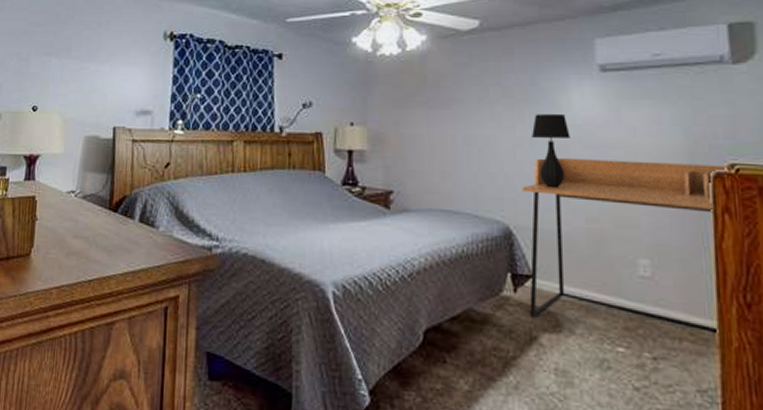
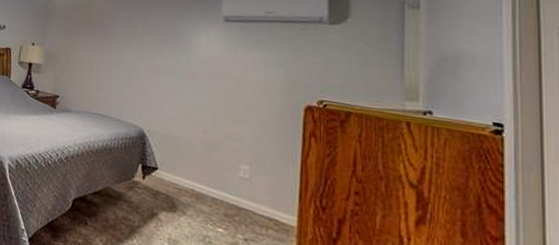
desk: present [522,158,728,334] -> none [153,82,318,227]
table lamp: present [531,114,570,189] -> none [166,49,197,106]

